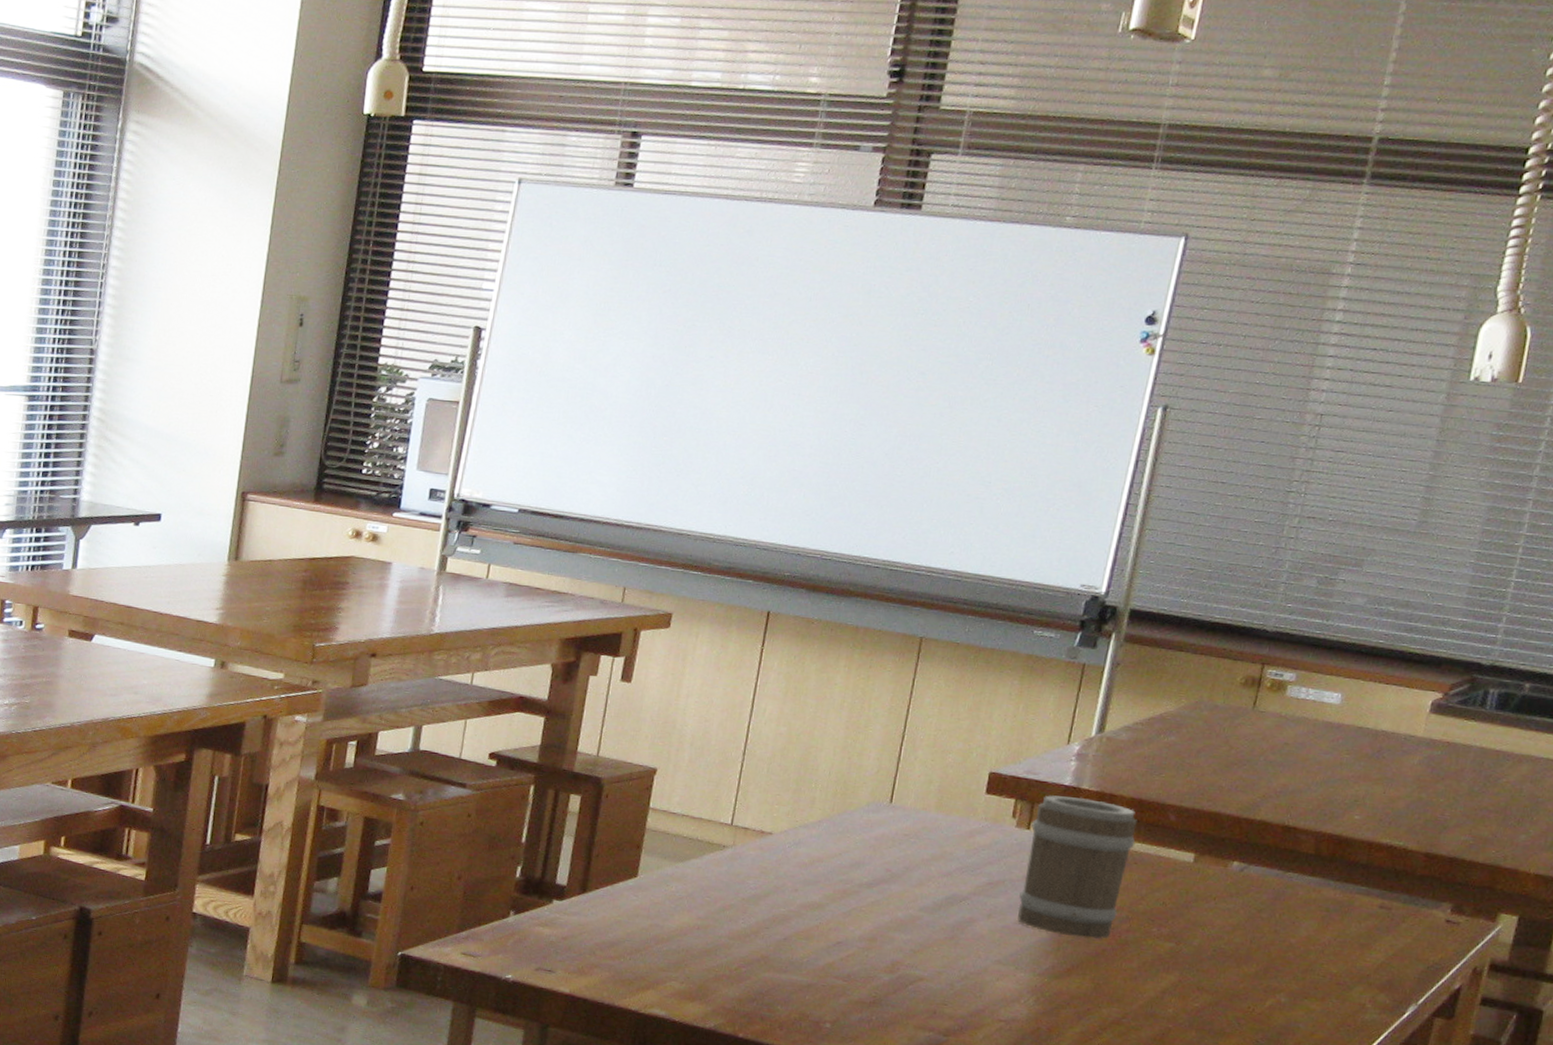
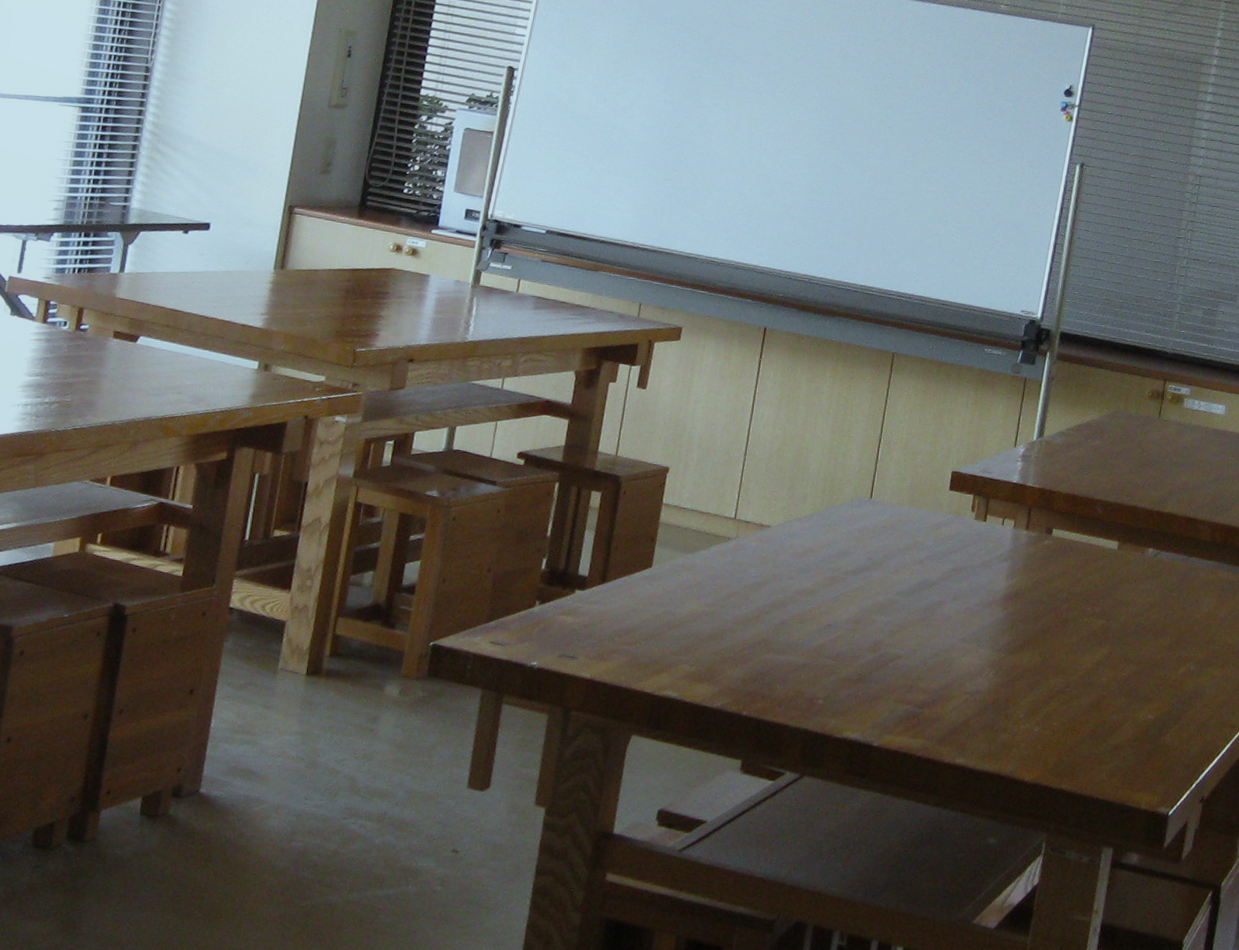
barrel: present [1018,795,1137,940] -> none [978,491,1072,618]

